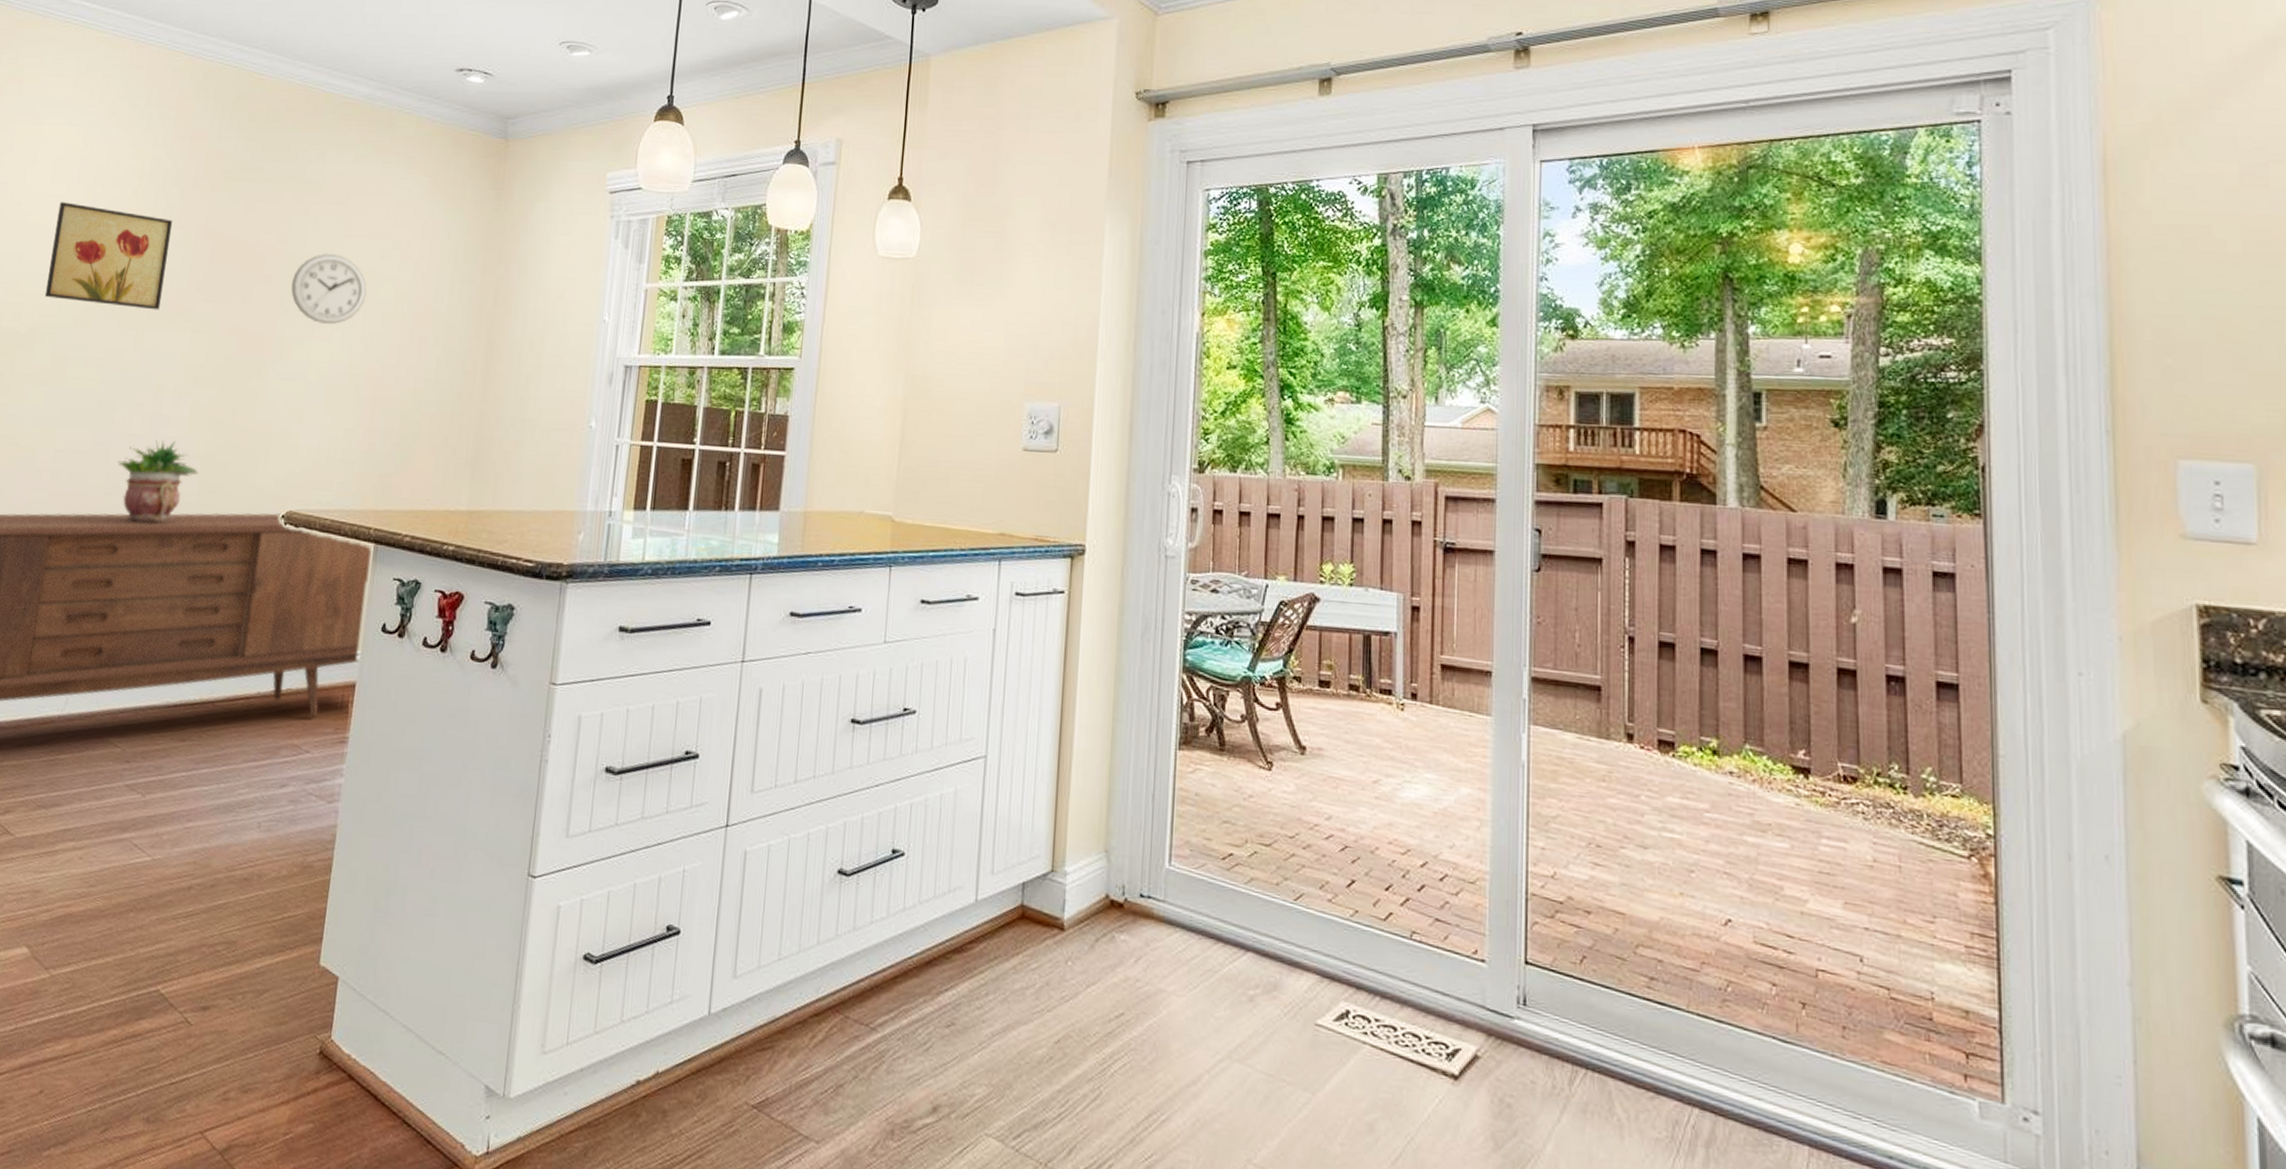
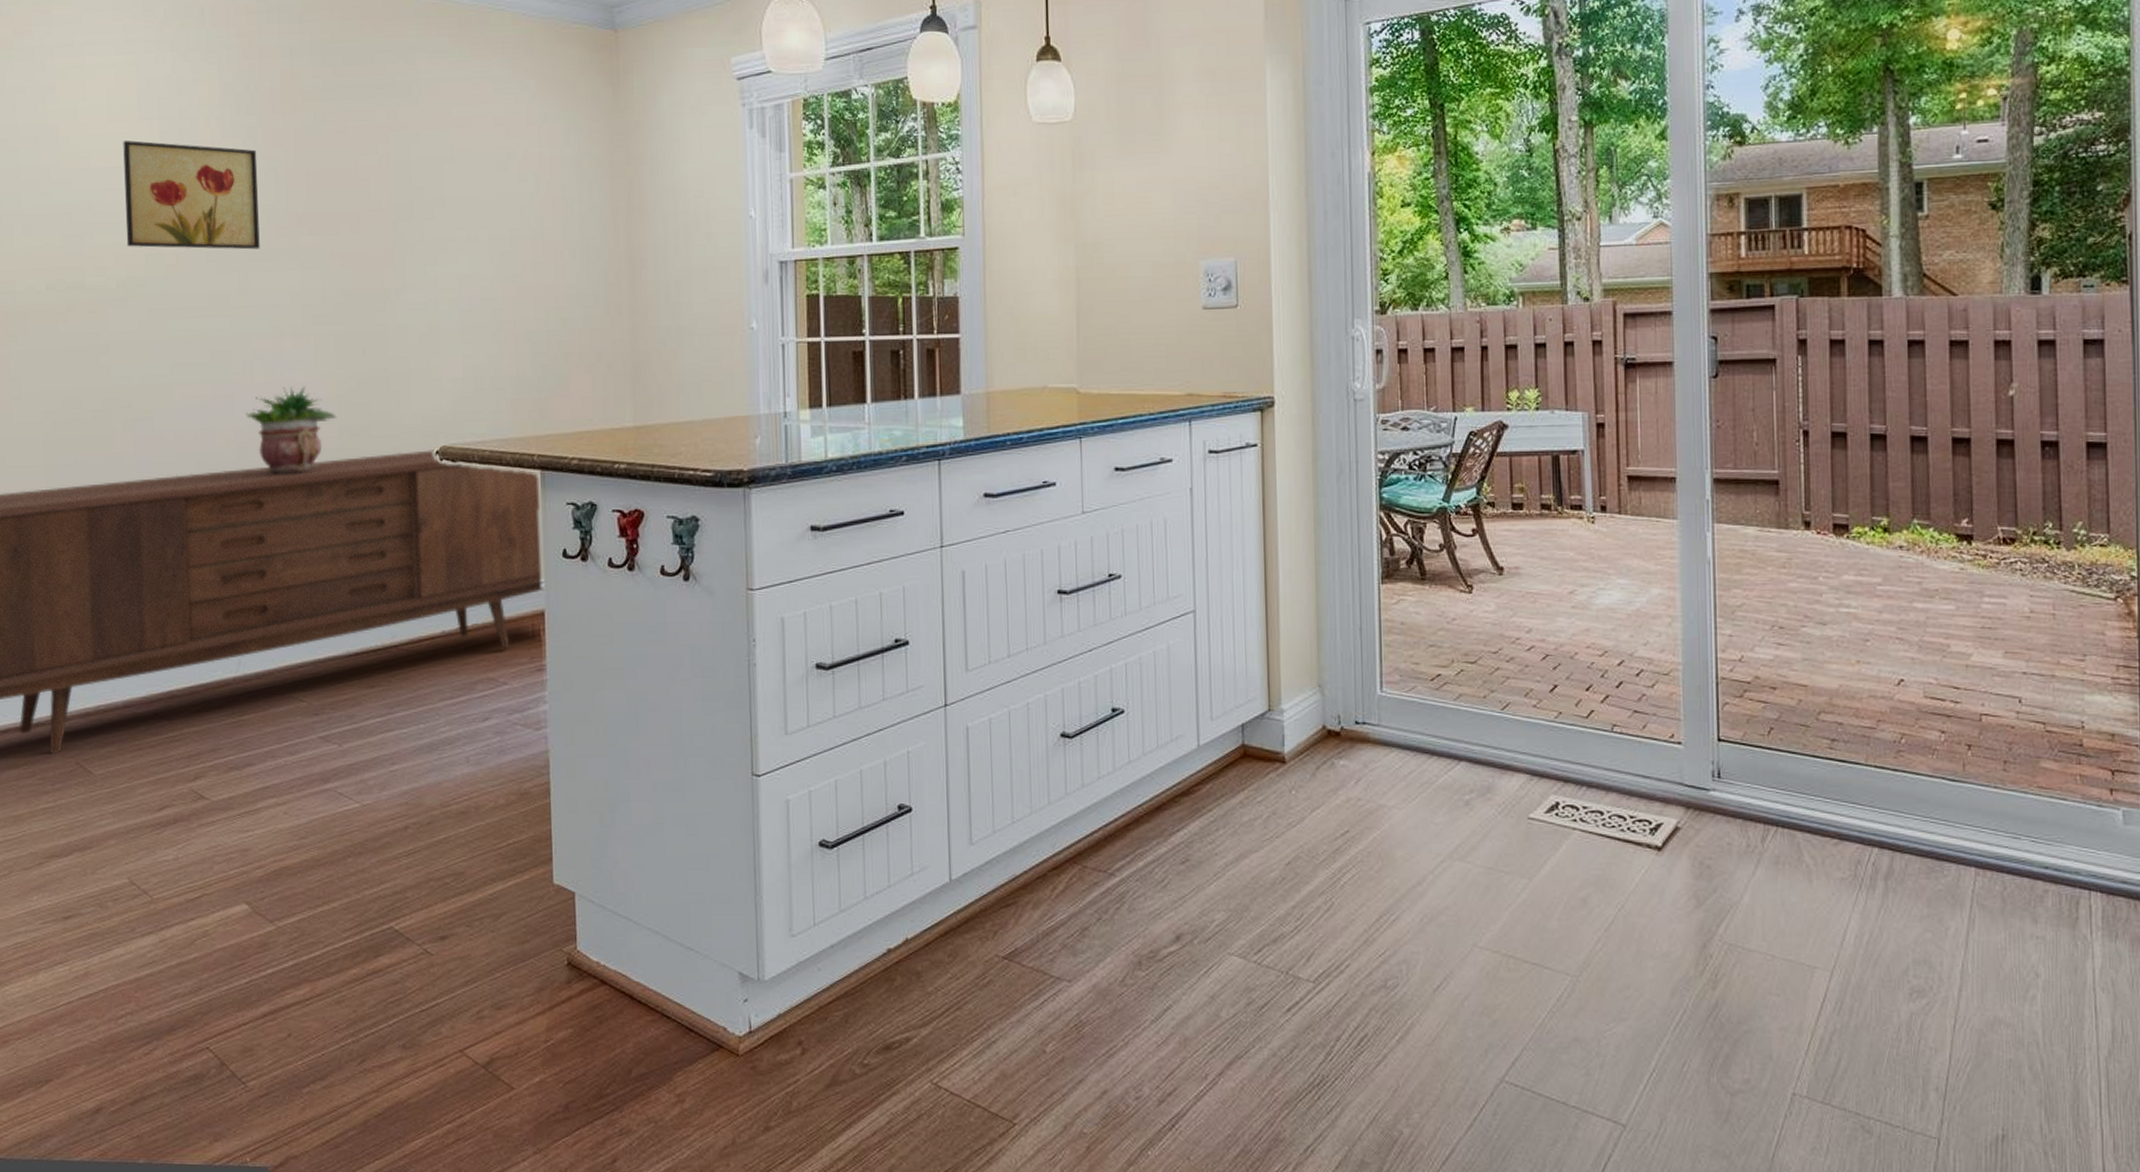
wall clock: present [290,253,367,325] -> none [402,171,488,248]

